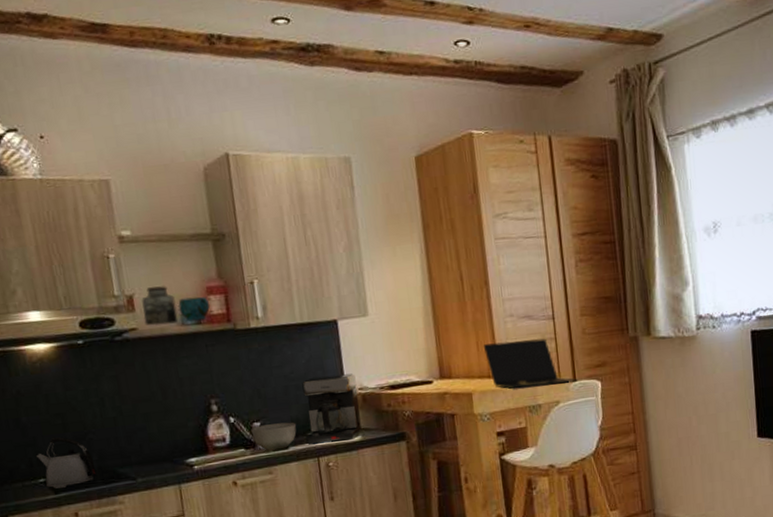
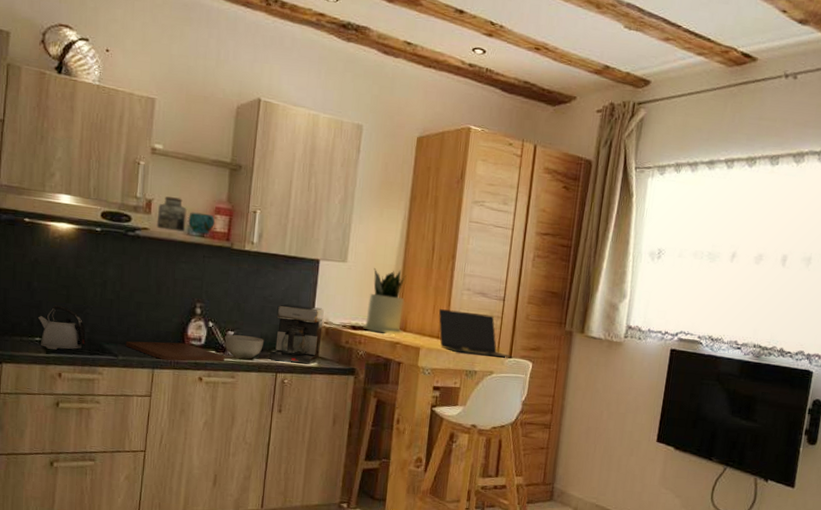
cutting board: none [141,447,257,473] -> present [125,341,225,362]
planter: none [400,311,450,387] -> present [362,267,406,335]

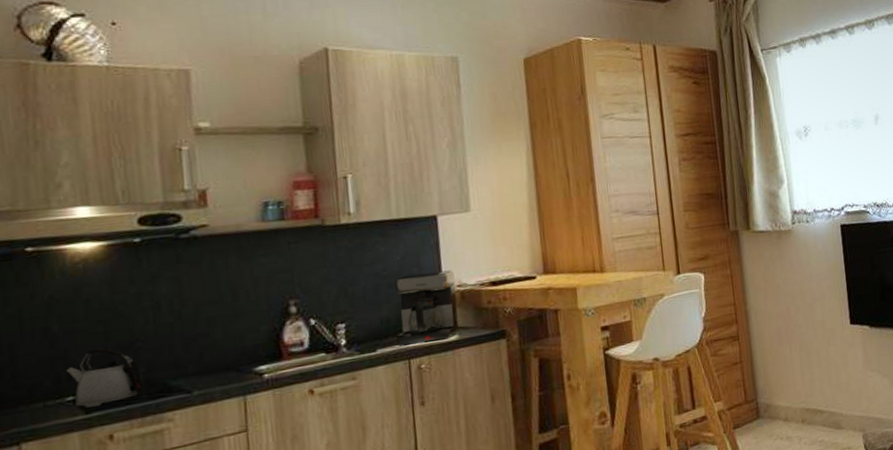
cutting board: present [125,341,225,362] -> none [199,352,339,382]
jar: present [156,196,188,232] -> none [216,180,258,223]
cup: present [188,212,215,235] -> none [259,191,295,218]
bowl: present [224,334,265,359] -> none [334,322,387,355]
planter: present [362,267,406,335] -> none [503,206,554,283]
laptop: present [438,309,514,359] -> none [588,233,683,283]

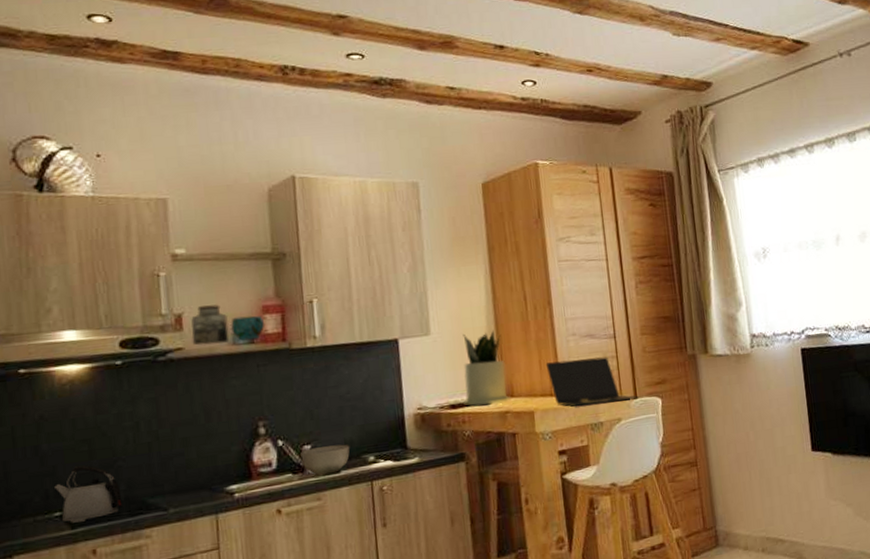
jar: none [216,180,258,223] -> present [191,304,230,346]
cup: none [259,191,295,218] -> present [231,315,264,341]
bowl: none [334,322,387,355] -> present [300,444,350,476]
coffee maker: present [395,270,459,346] -> none [358,393,419,468]
planter: none [503,206,554,283] -> present [462,330,512,406]
laptop: none [588,233,683,283] -> present [545,357,640,407]

